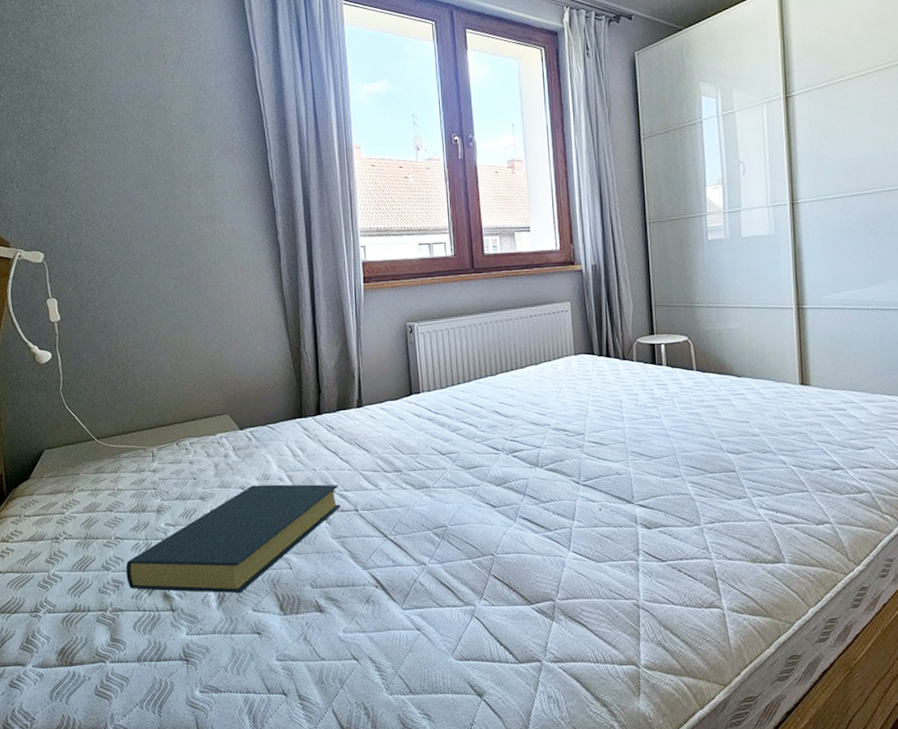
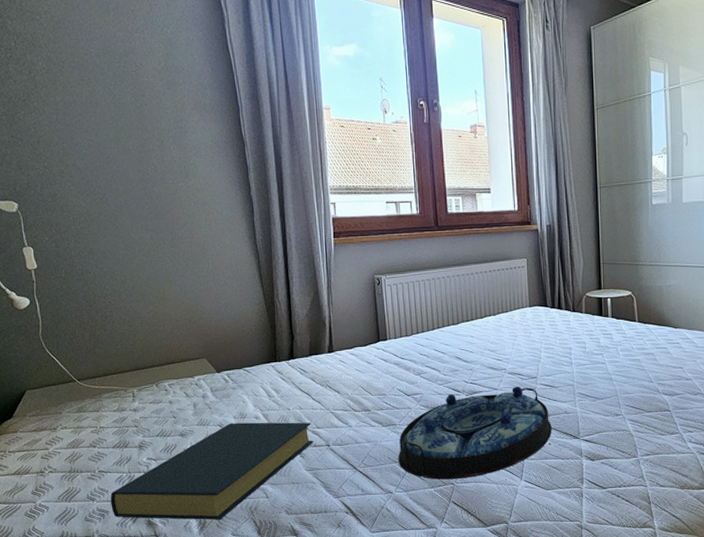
serving tray: none [432,444,603,550] -> present [398,387,552,480]

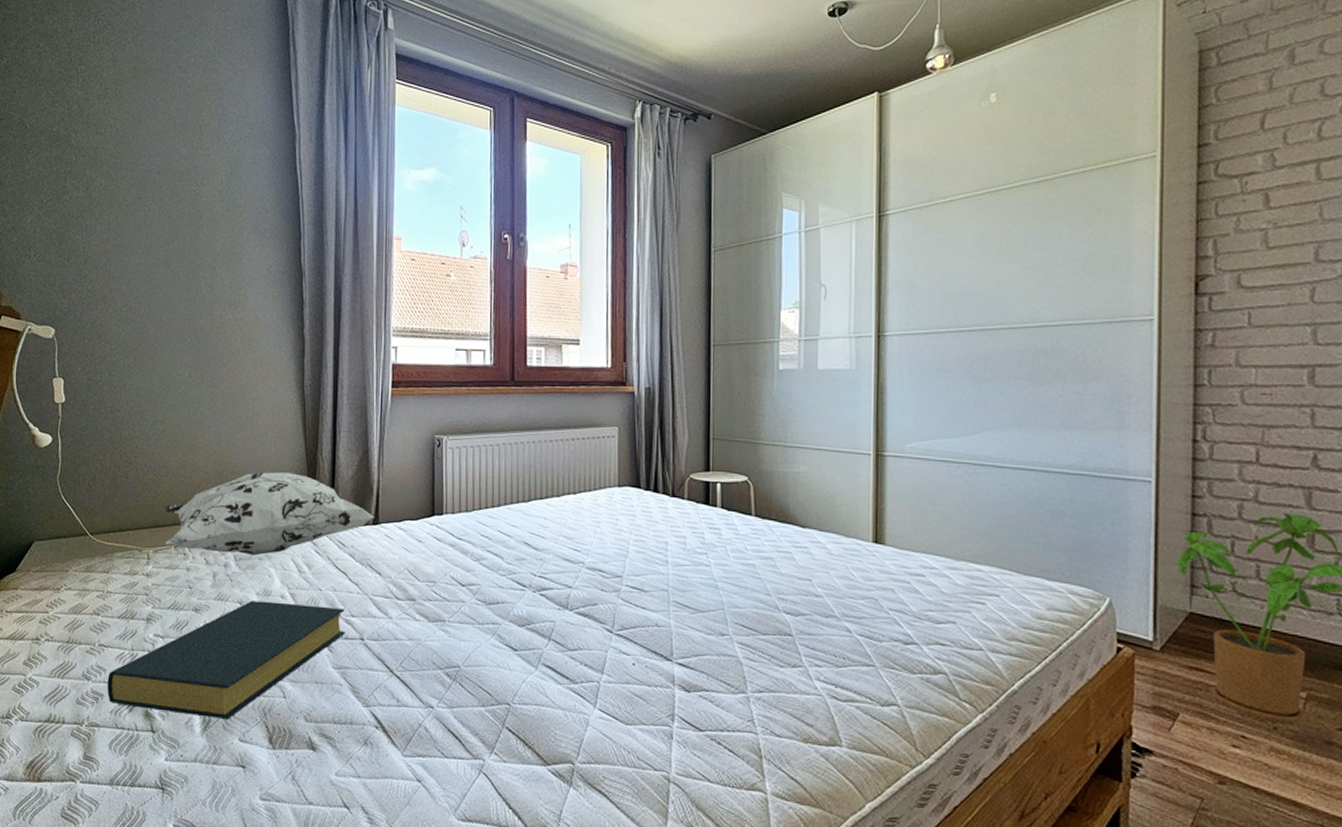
decorative pillow: none [142,315,330,387] -> present [163,472,375,556]
serving tray: present [398,387,552,480] -> none [444,586,638,699]

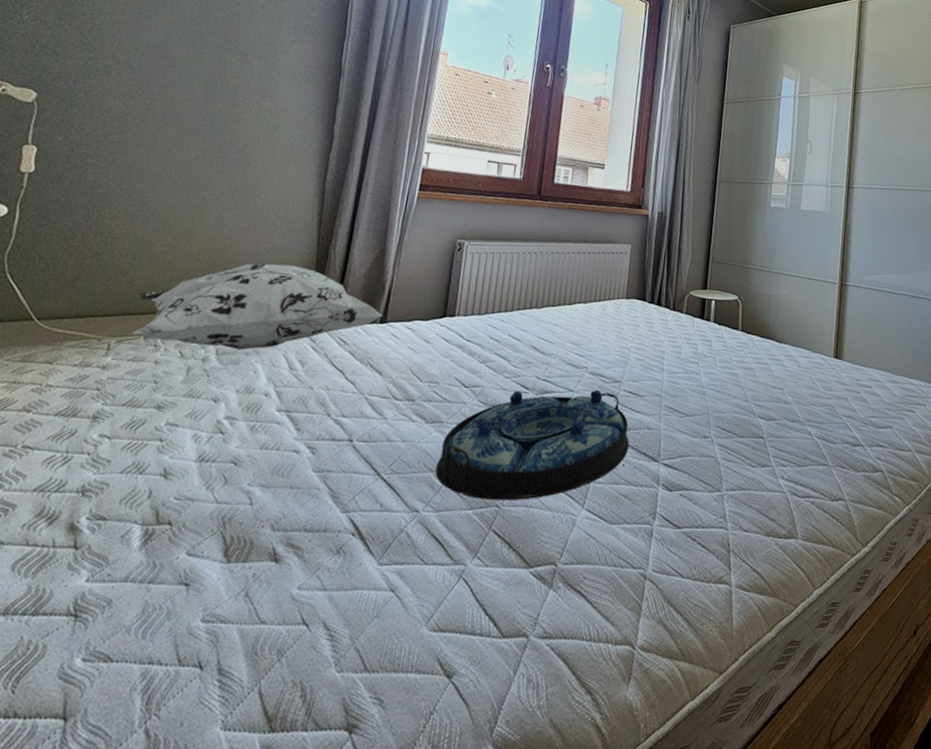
hardback book: present [107,600,346,719] -> none [22,398,337,530]
serving tray: none [444,586,638,699] -> present [435,390,629,501]

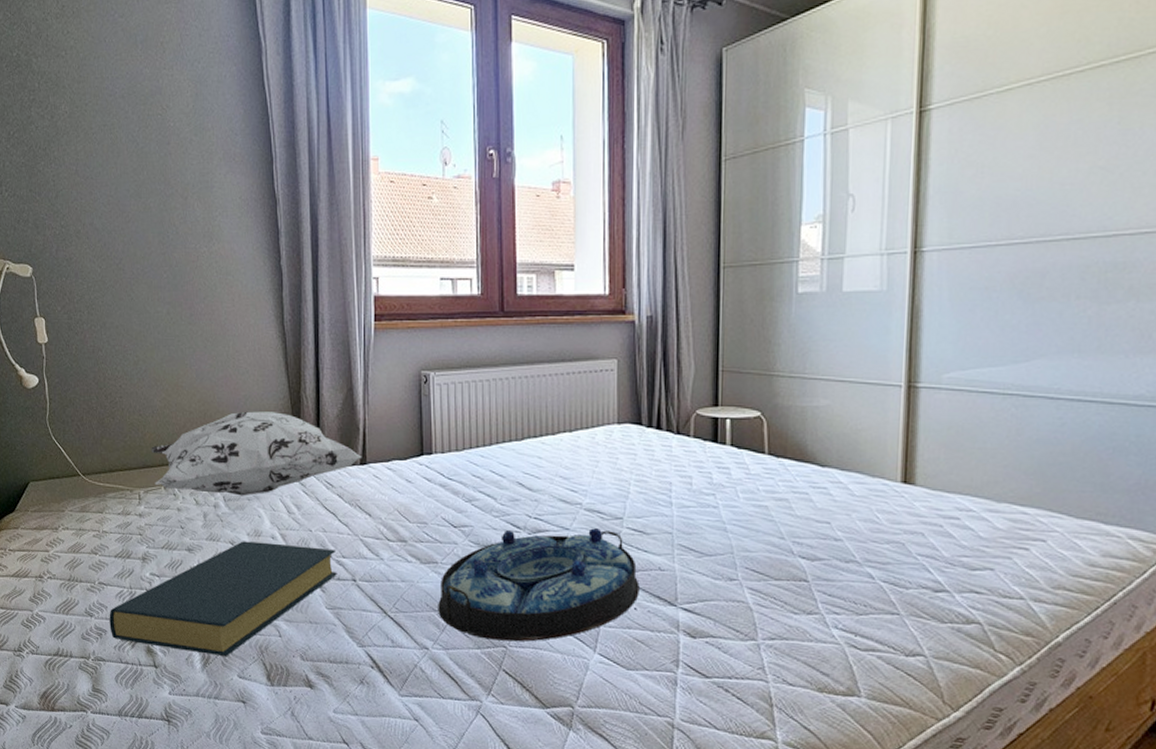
hardback book: none [22,398,337,530] -> present [109,541,337,656]

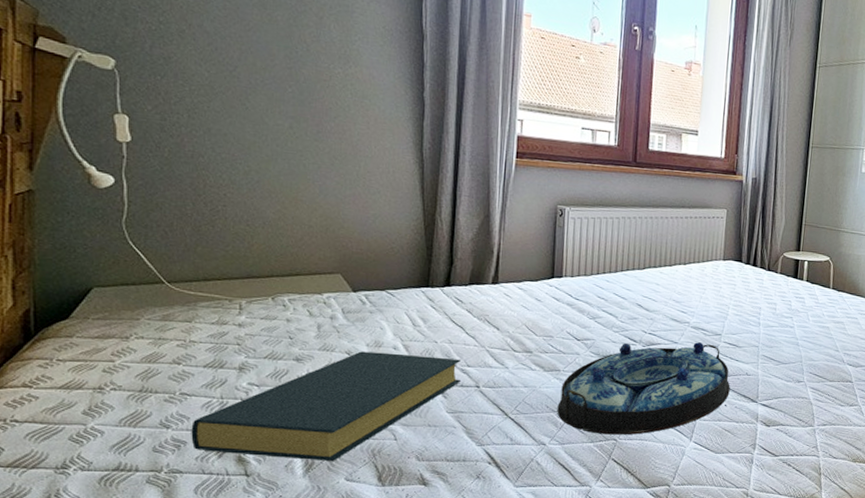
decorative pillow: present [151,411,362,496] -> none [259,229,495,309]

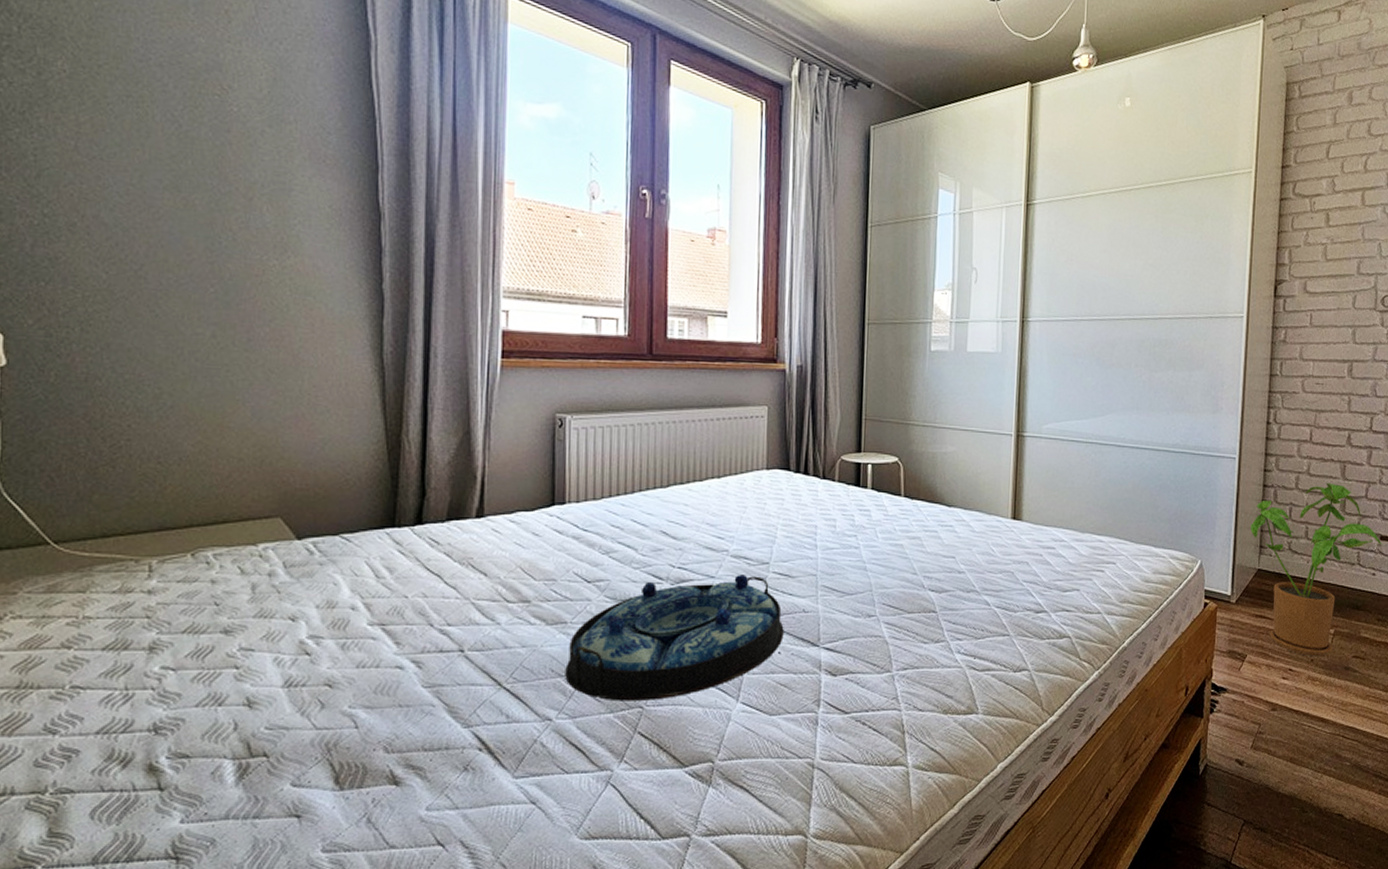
hardback book: present [191,351,462,461] -> none [85,615,440,763]

